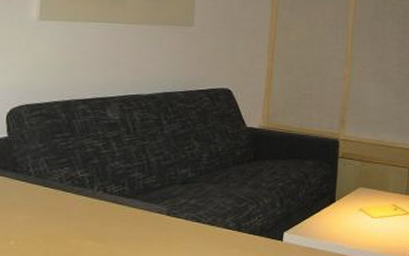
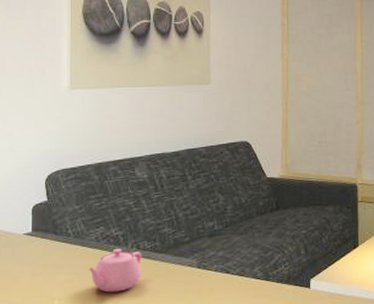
teapot: none [49,191,109,236] -> present [88,249,142,293]

